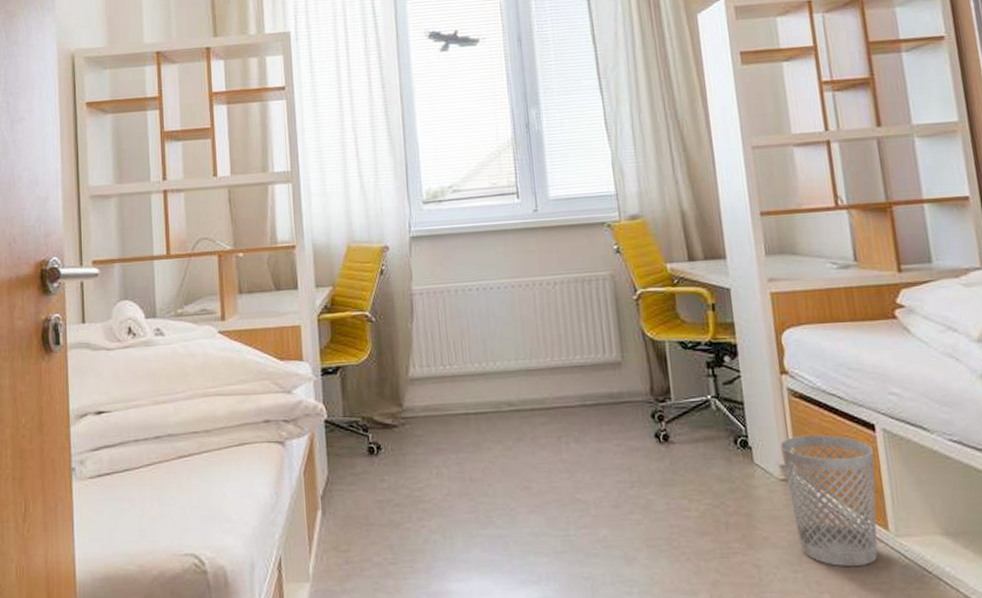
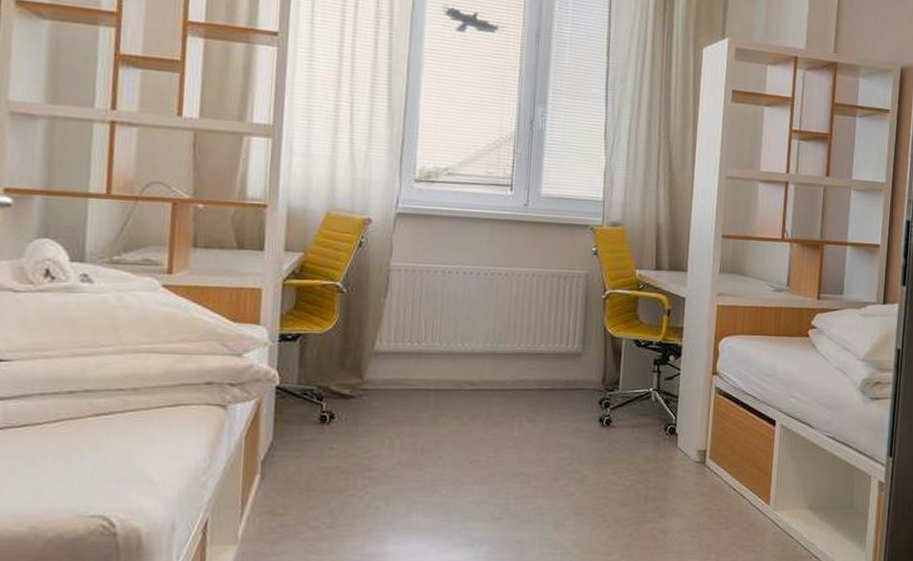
wastebasket: present [780,434,878,566] -> none [700,426,771,532]

